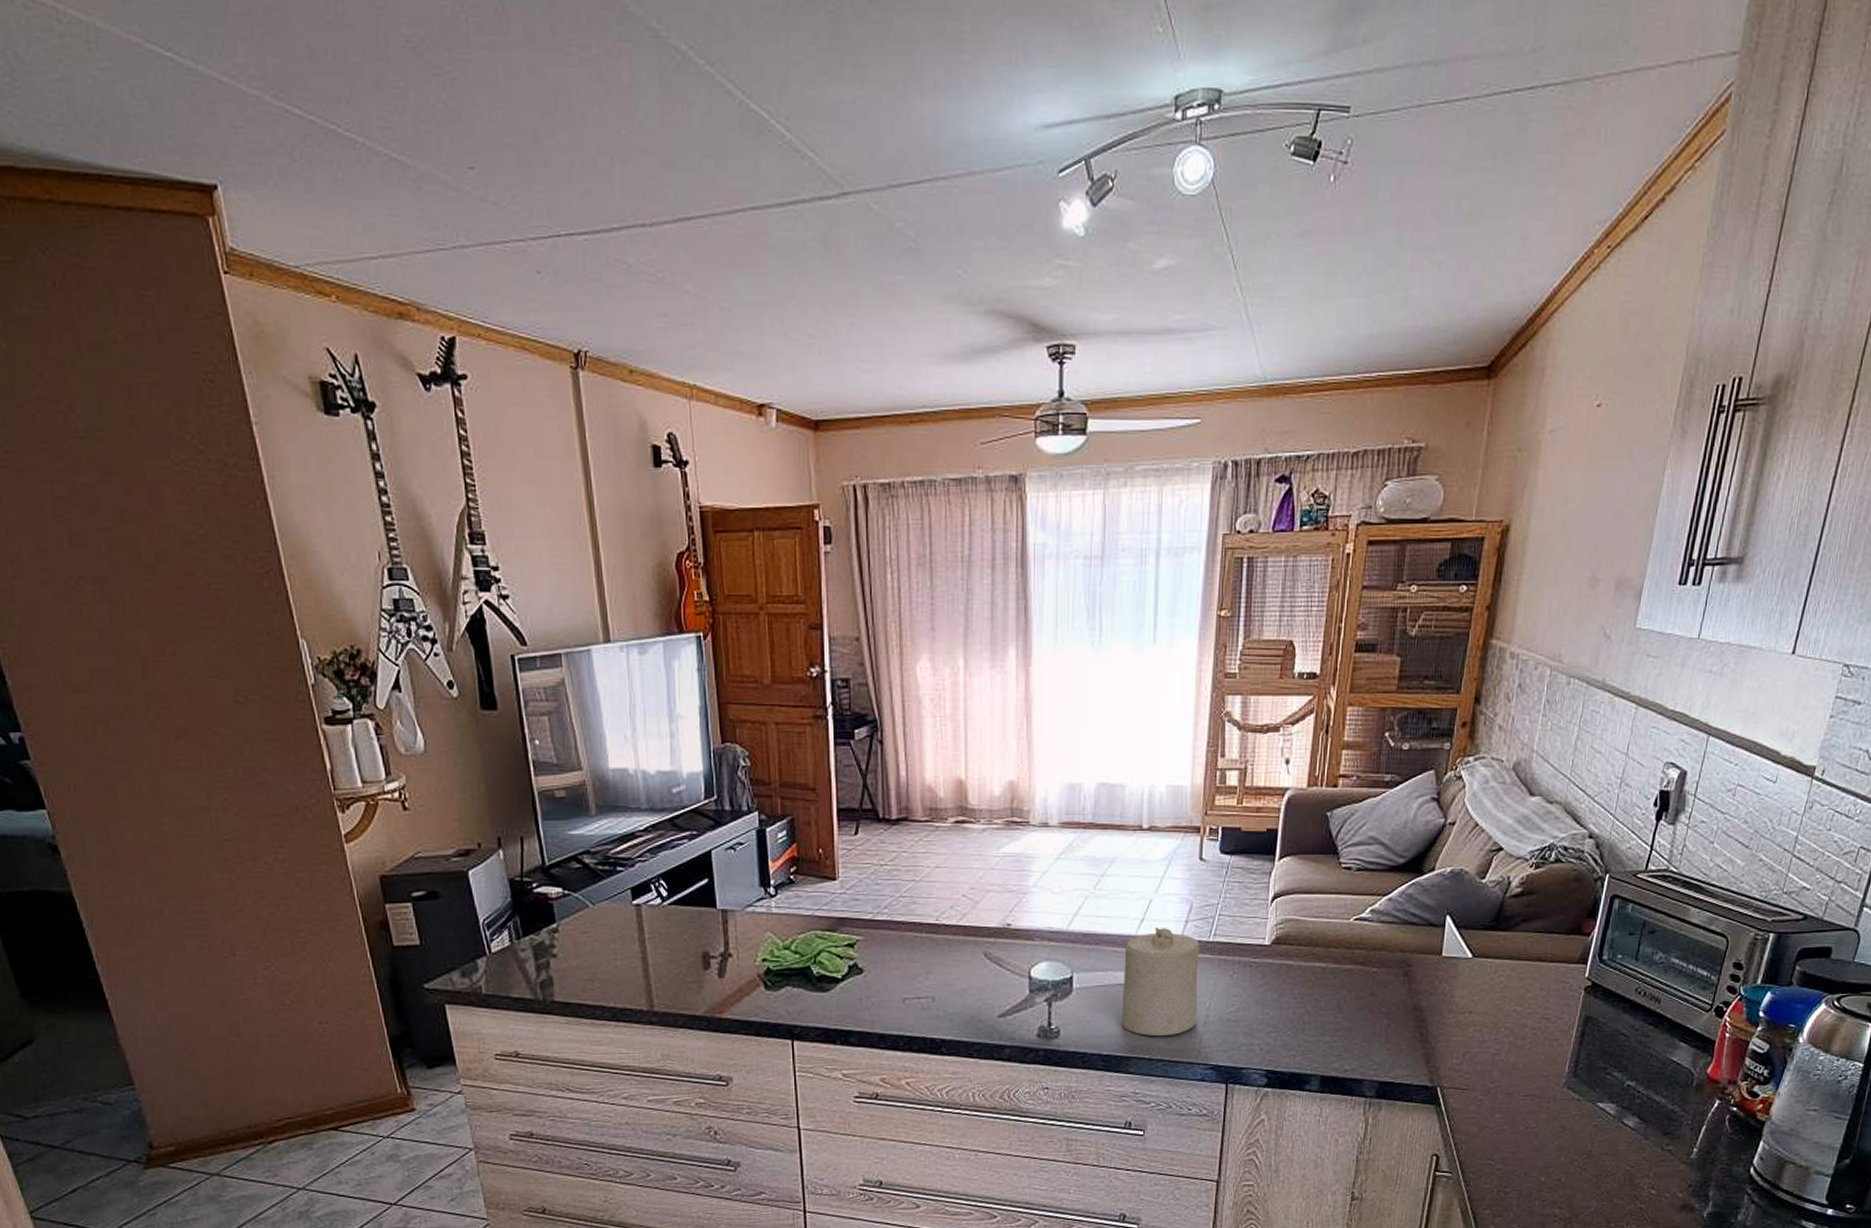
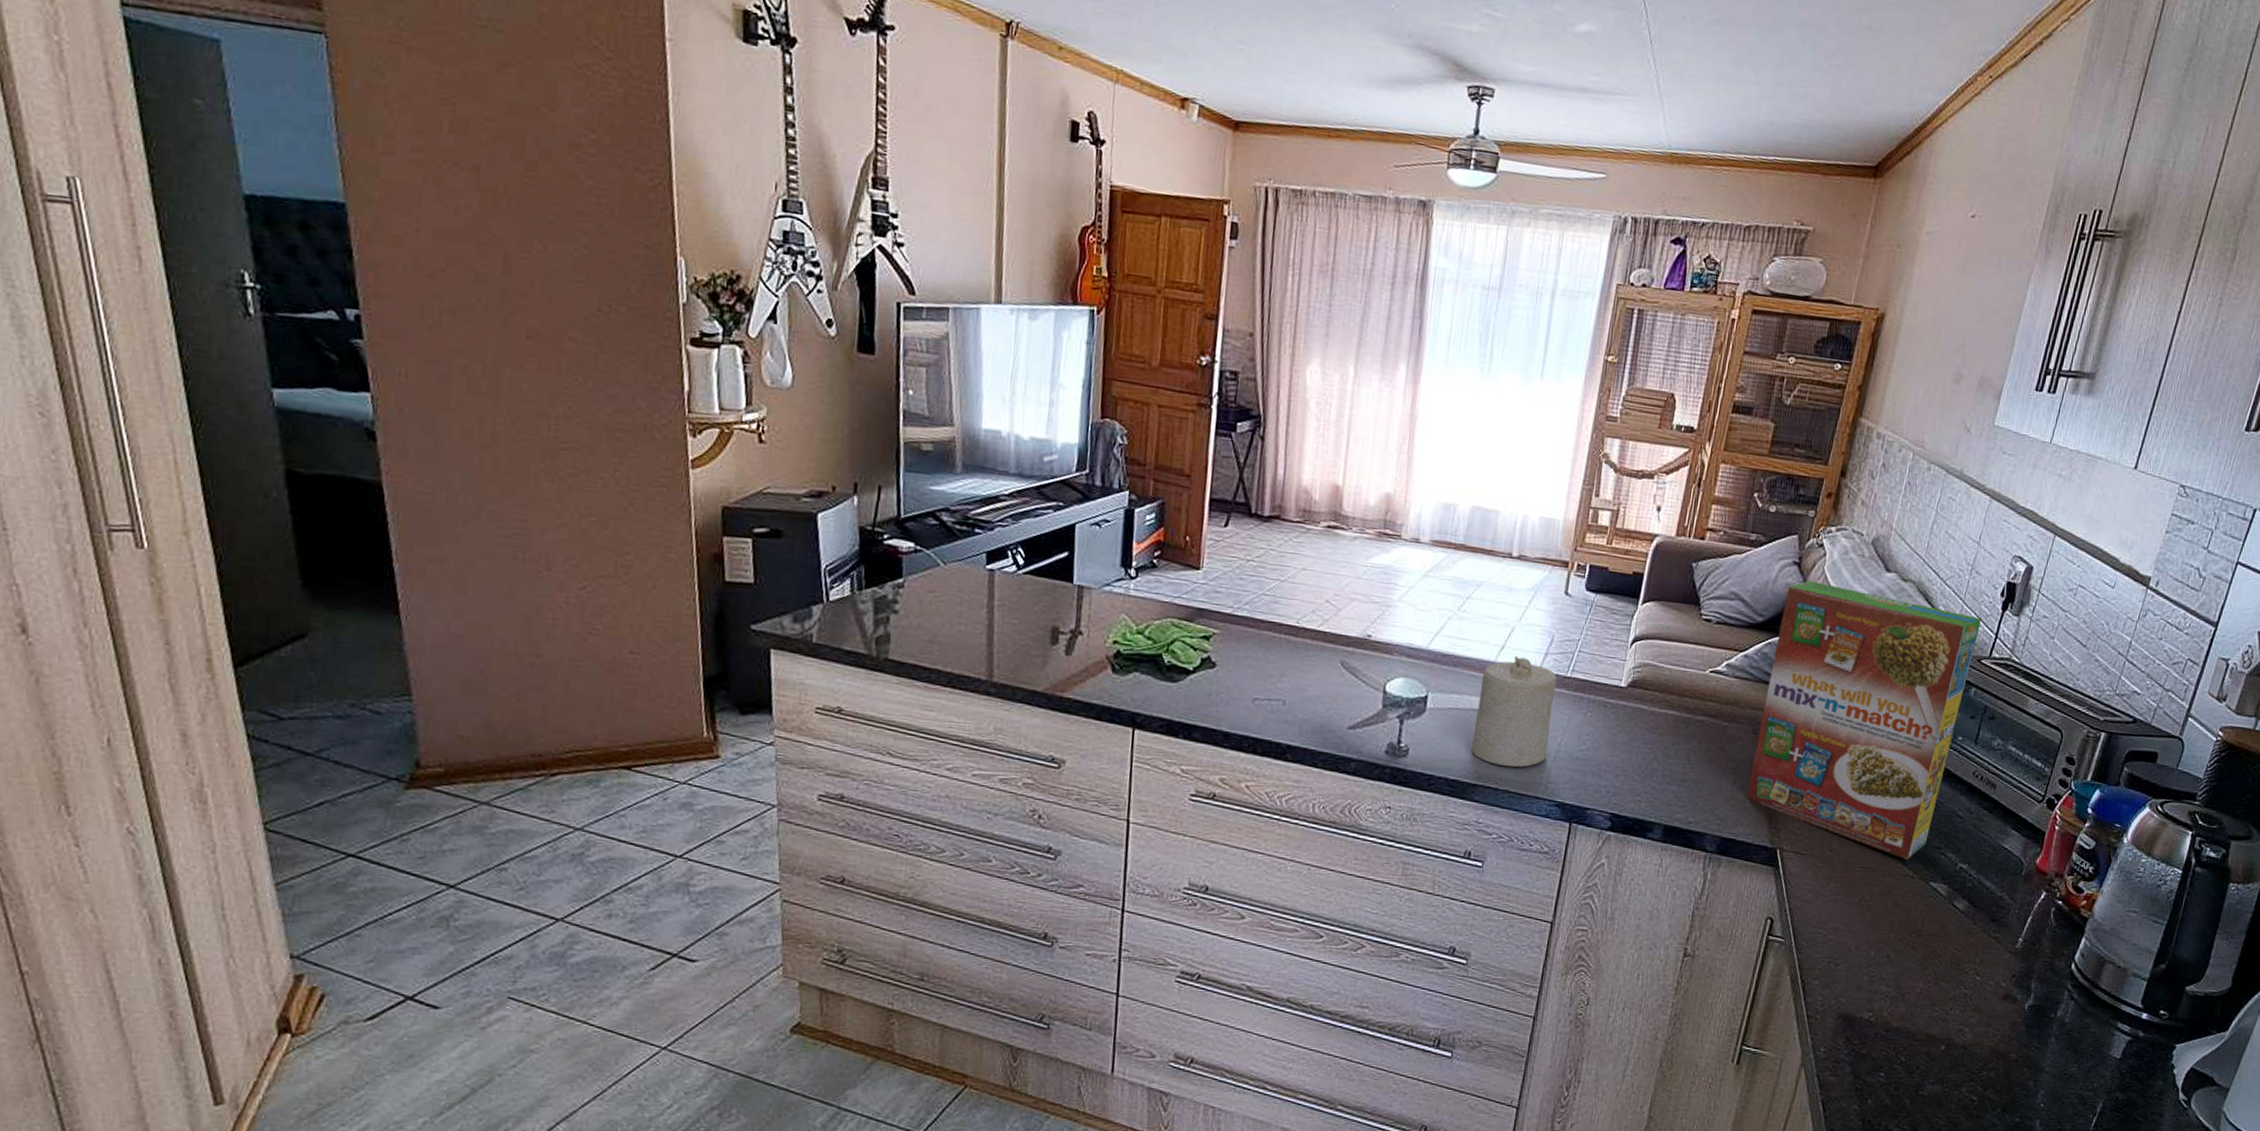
cereal box: none [1402,814,1634,1084] -> present [1746,580,1981,860]

